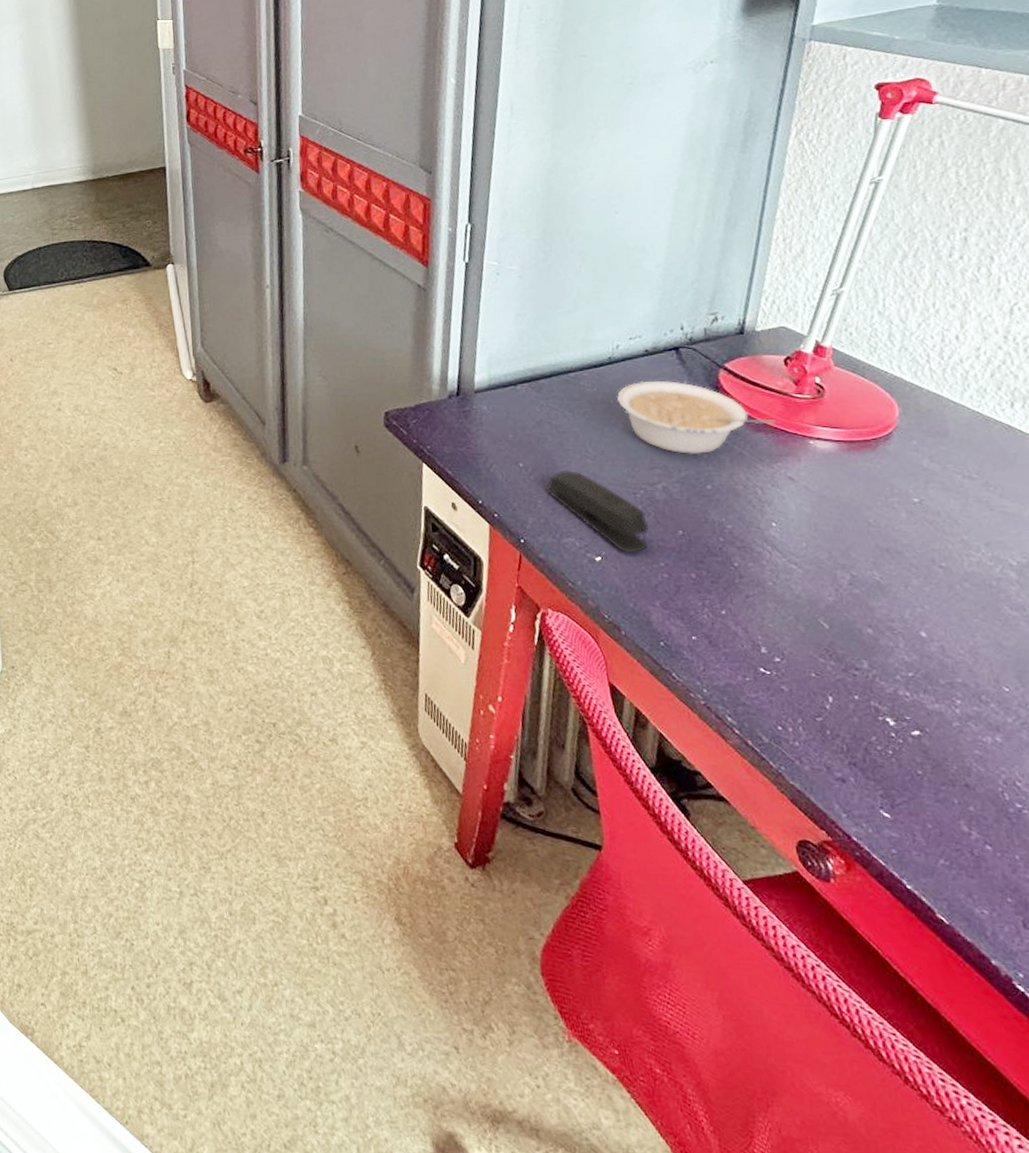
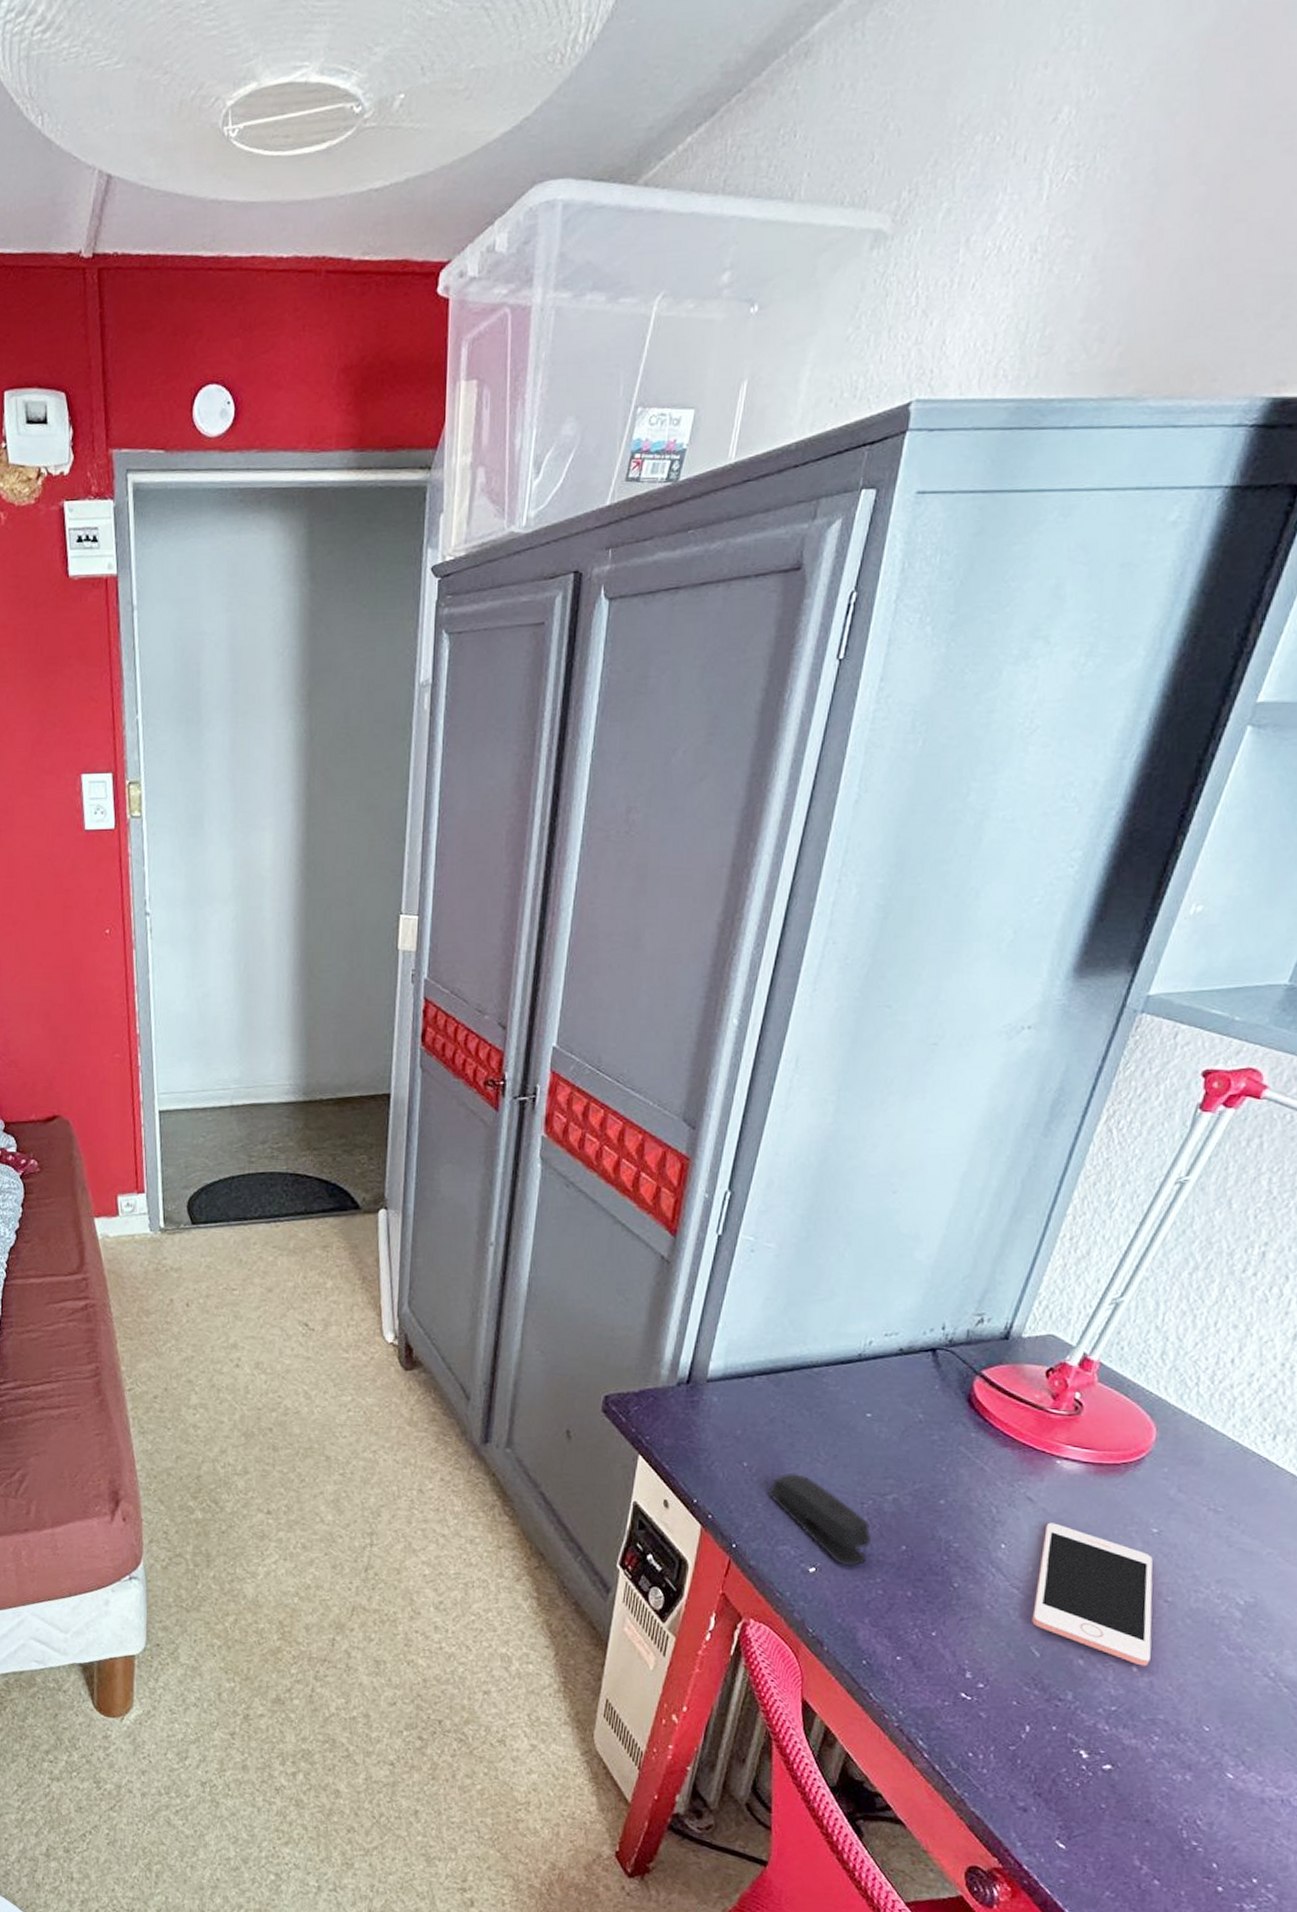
legume: present [617,380,777,455] -> none [861,1382,1026,1467]
cell phone: none [810,499,937,631] -> present [1032,1522,1153,1666]

